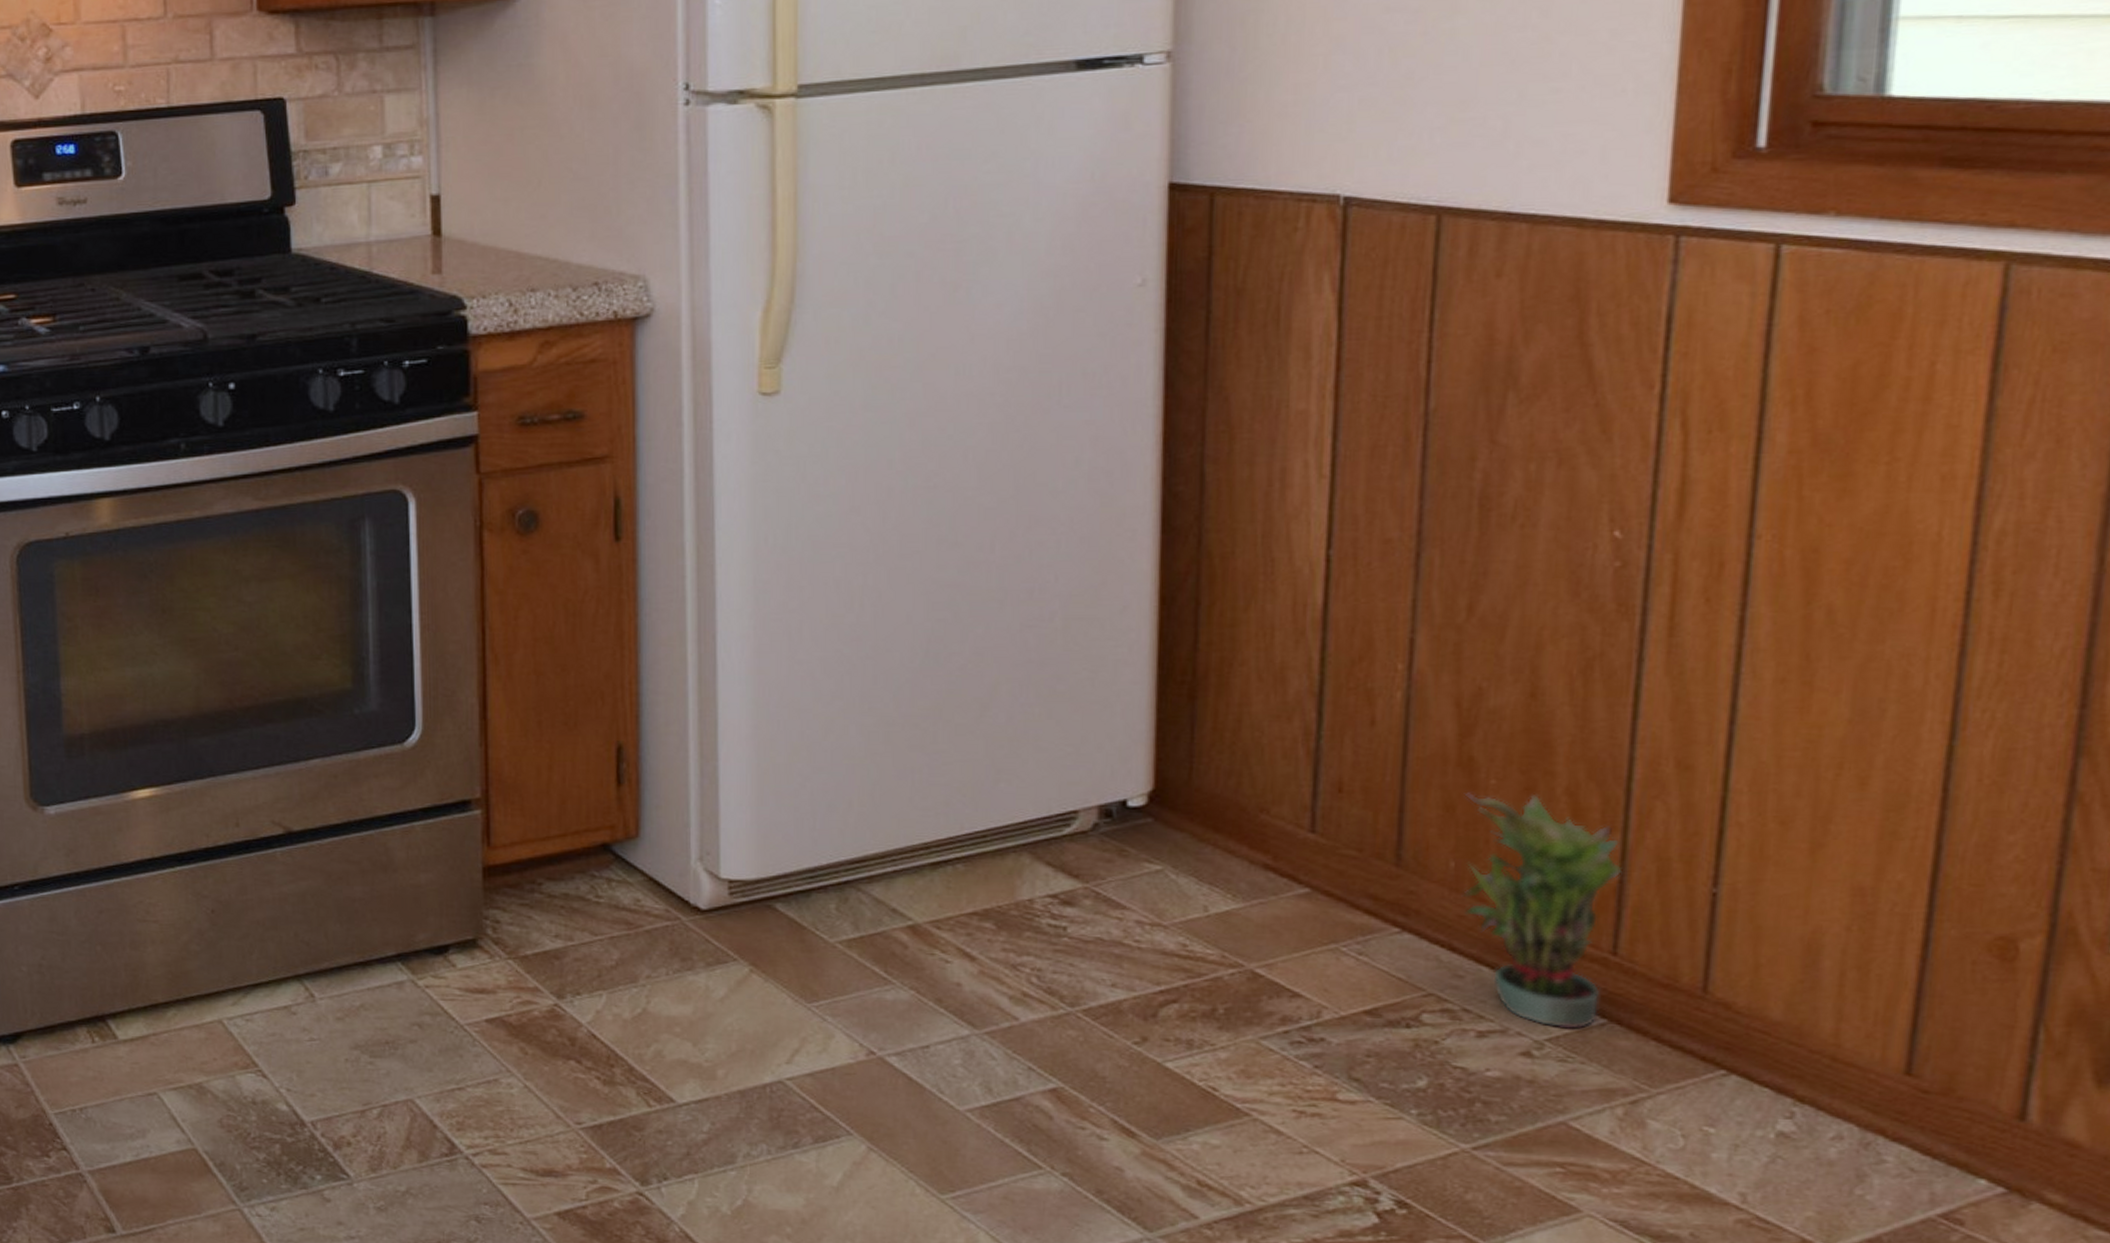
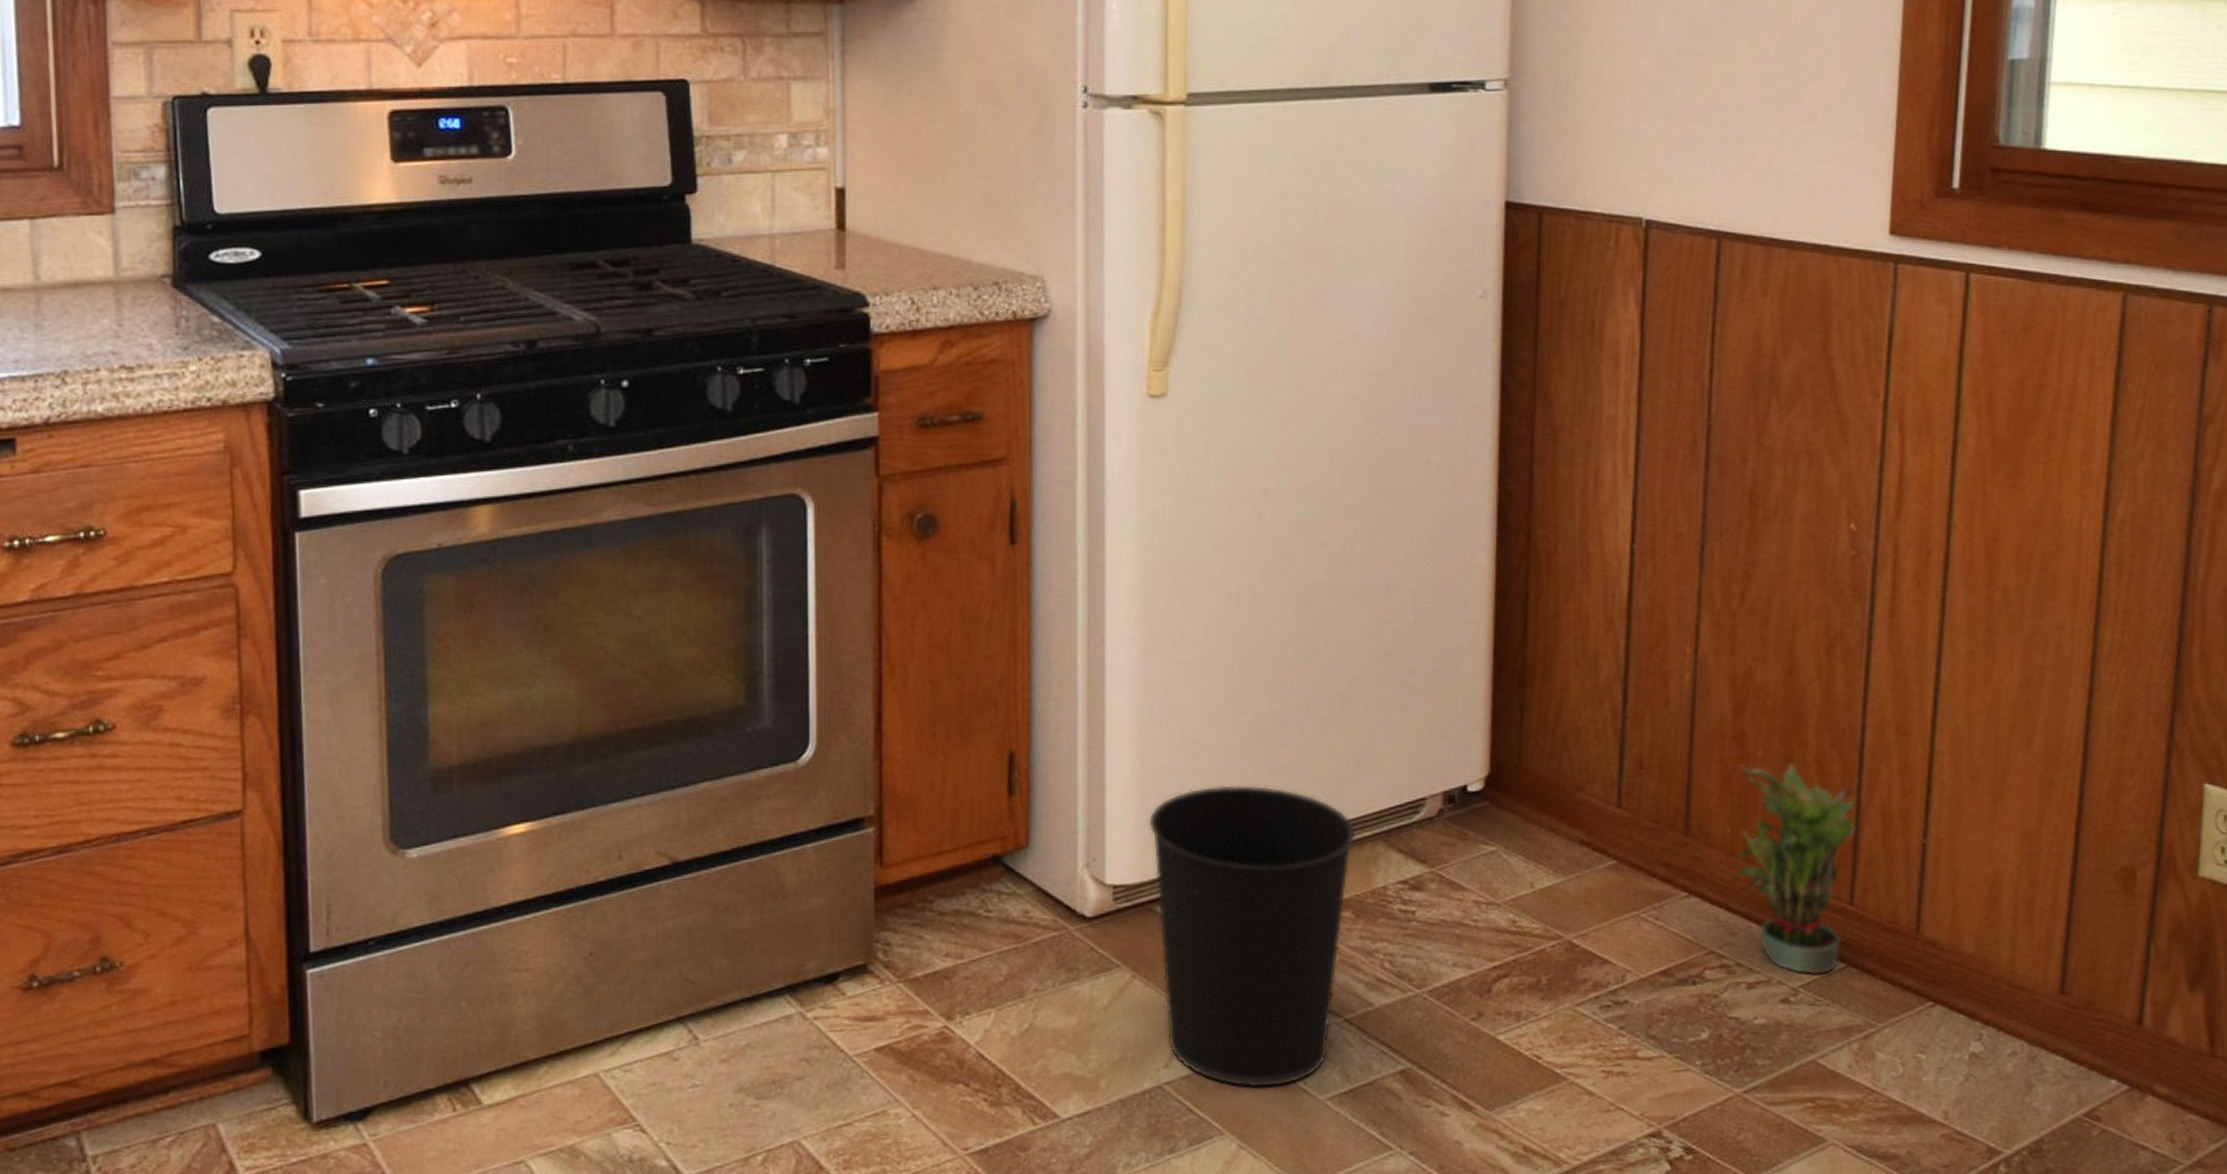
wastebasket: none [765,787,998,1093] -> present [1148,784,1356,1088]

